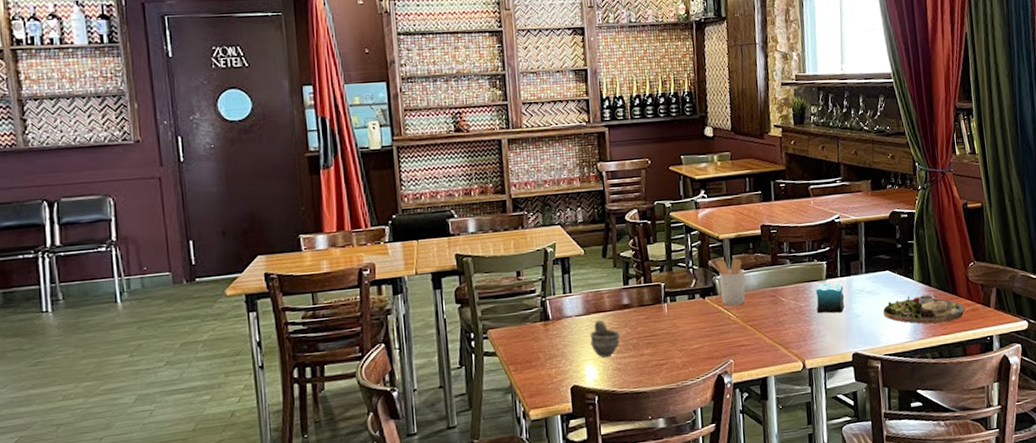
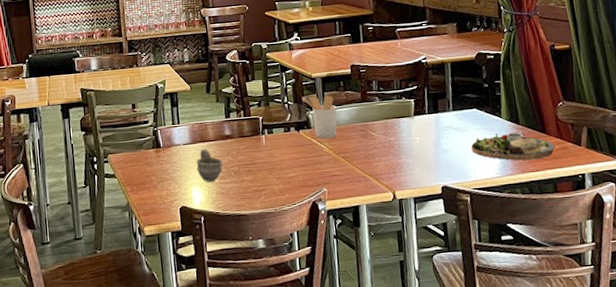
candle: present [815,277,845,314] -> none [404,114,433,148]

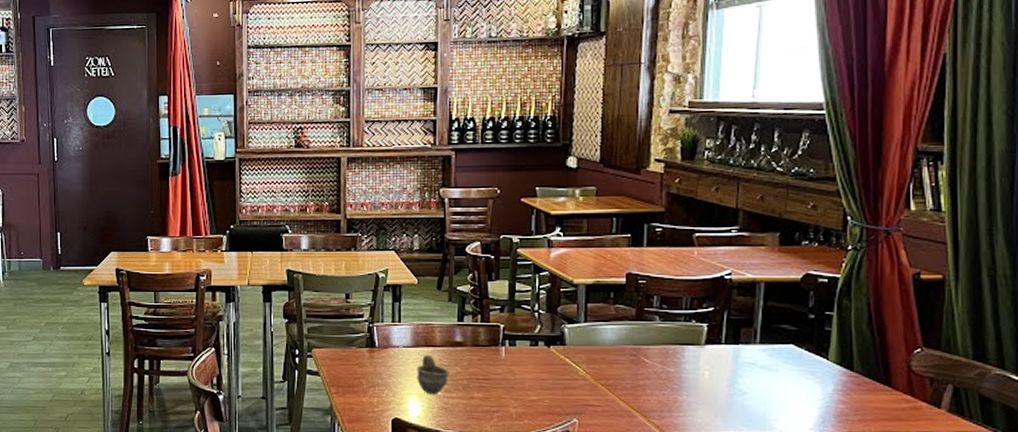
utensil holder: present [302,95,337,139] -> none [558,306,602,360]
dinner plate: present [471,130,555,161] -> none [779,378,901,419]

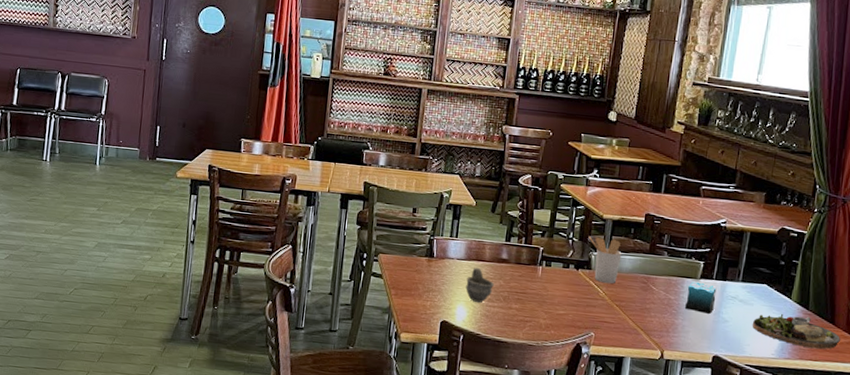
utensil holder: none [558,306,602,360] -> present [588,236,622,284]
candle: none [688,343,728,386] -> present [684,277,717,314]
dinner plate: none [779,378,901,419] -> present [752,313,840,350]

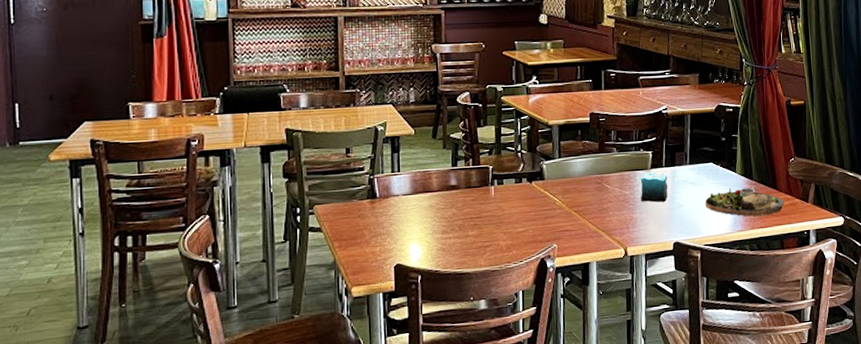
cup: present [465,267,495,303] -> none [416,199,447,237]
utensil holder: present [588,236,622,284] -> none [537,145,573,191]

